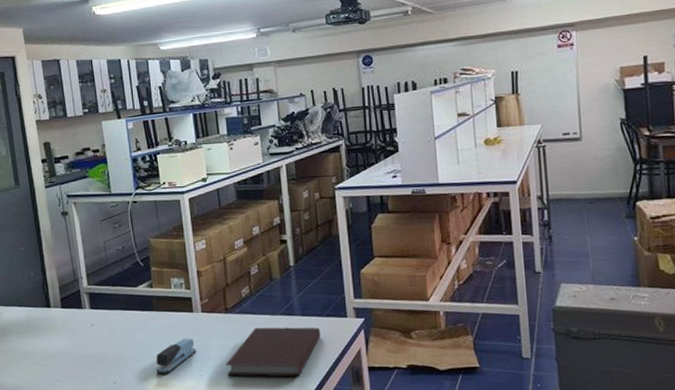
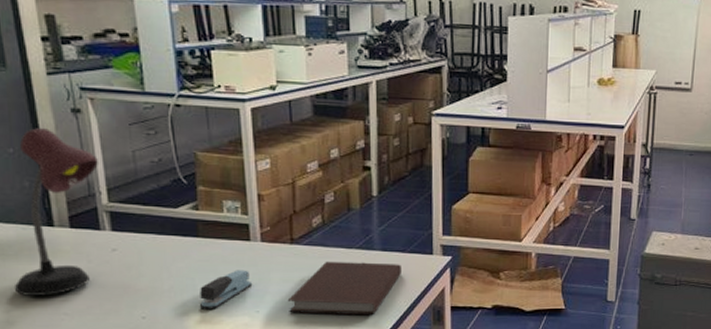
desk lamp: none [24,229,80,366] -> present [14,128,98,296]

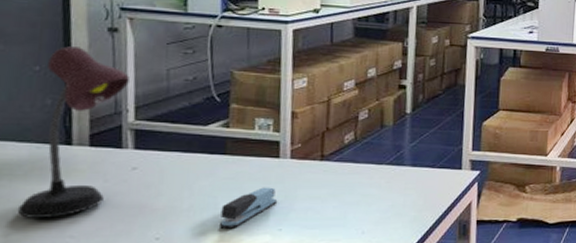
notebook: present [287,261,401,316] -> none [312,177,430,232]

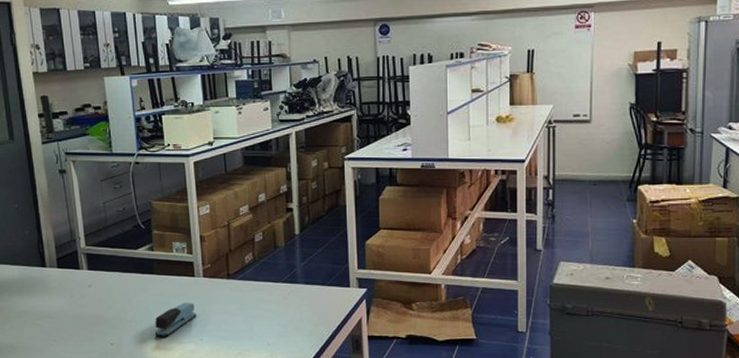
desk lamp: present [17,46,129,218] -> none [17,187,78,325]

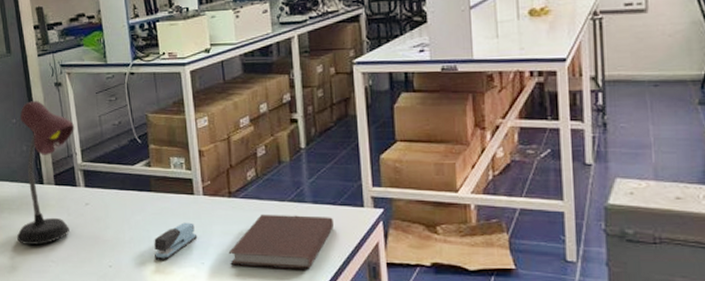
desk lamp: none [17,187,78,325] -> present [16,101,74,245]
notebook: none [225,294,322,344] -> present [228,214,333,270]

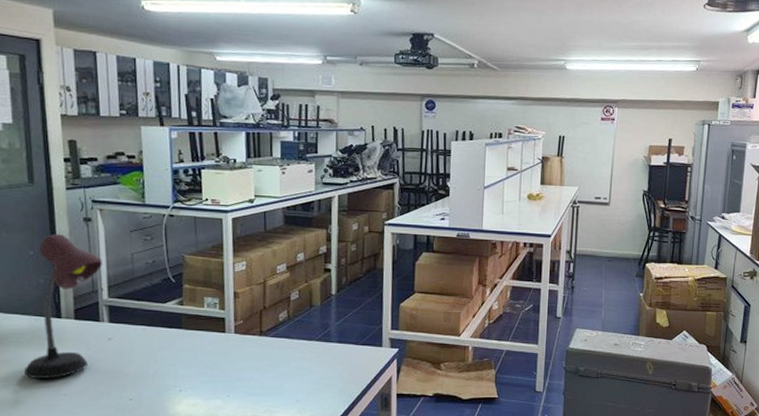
stapler: present [154,222,198,260] -> none [180,358,226,393]
notebook: present [228,214,333,270] -> none [254,351,354,401]

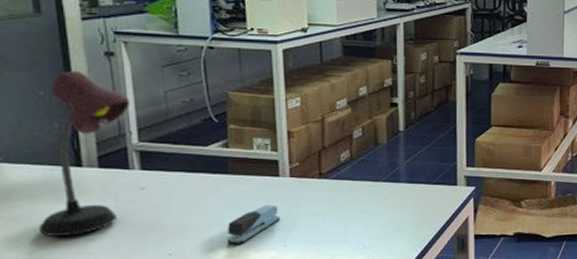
stapler: none [180,358,226,393] -> present [228,205,281,245]

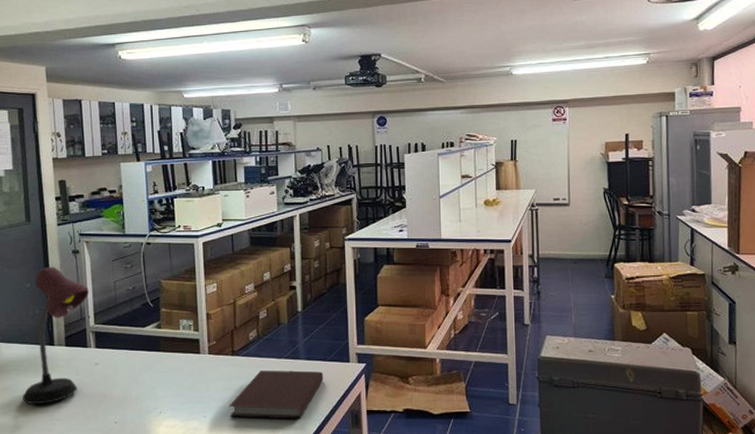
stapler: present [228,205,281,245] -> none [160,379,201,415]
notebook: none [315,194,427,247] -> present [229,370,323,420]

